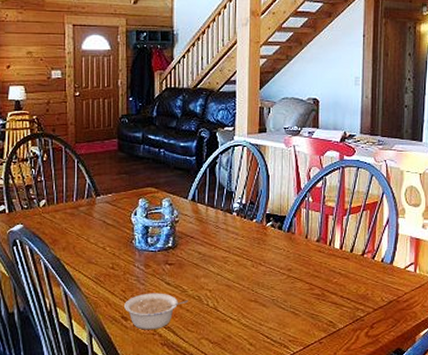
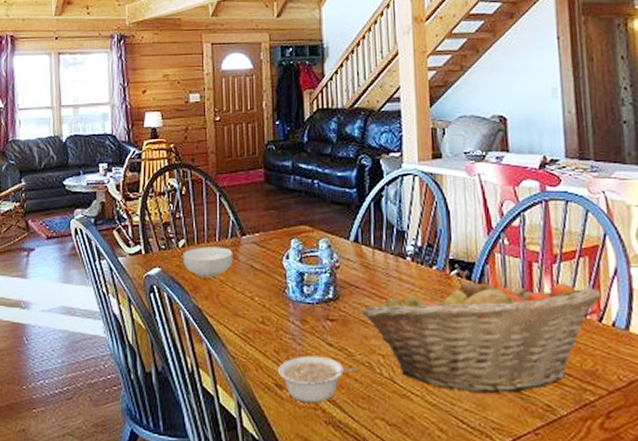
cereal bowl: none [43,206,89,232] -> present [182,247,234,278]
fruit basket: none [196,228,376,316] -> present [363,277,601,394]

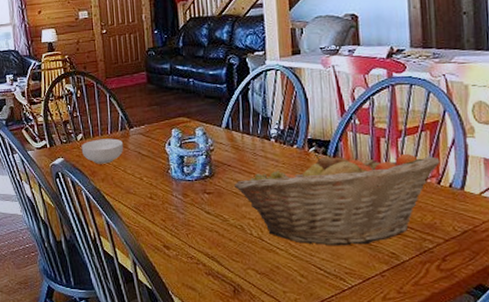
legume: present [278,355,357,403] -> none [165,222,231,259]

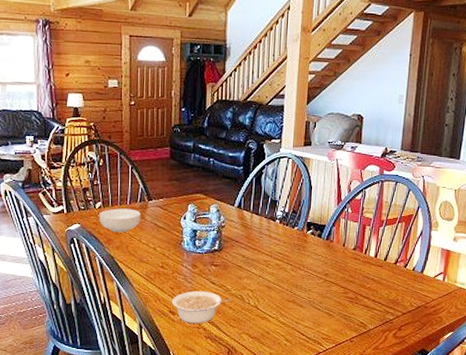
legume: none [165,222,231,259] -> present [172,291,232,324]
fruit basket: present [234,153,440,246] -> none [239,235,409,316]

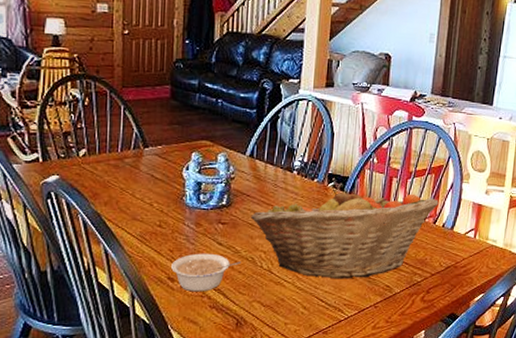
cereal bowl: present [99,208,141,233] -> none [83,156,135,186]
fruit basket: none [239,235,409,316] -> present [251,189,439,279]

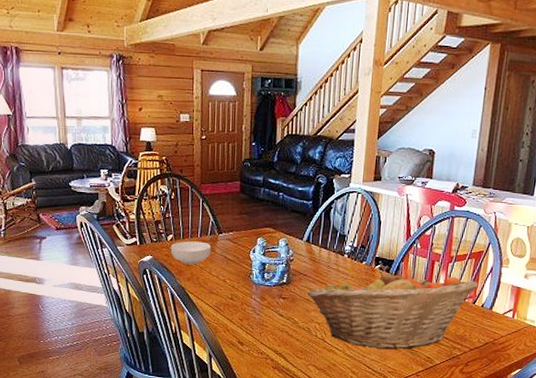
cereal bowl: none [83,156,135,186] -> present [170,241,212,265]
legume: present [171,253,242,292] -> none [241,322,299,355]

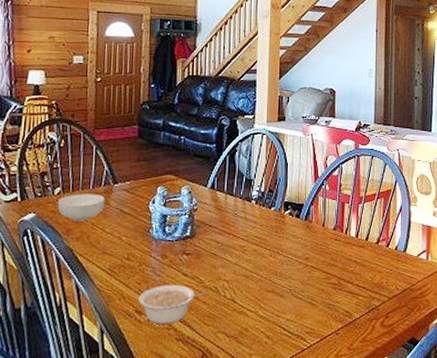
legume: none [241,322,299,355] -> present [139,284,206,325]
fruit basket: present [307,270,478,350] -> none [214,216,390,306]

